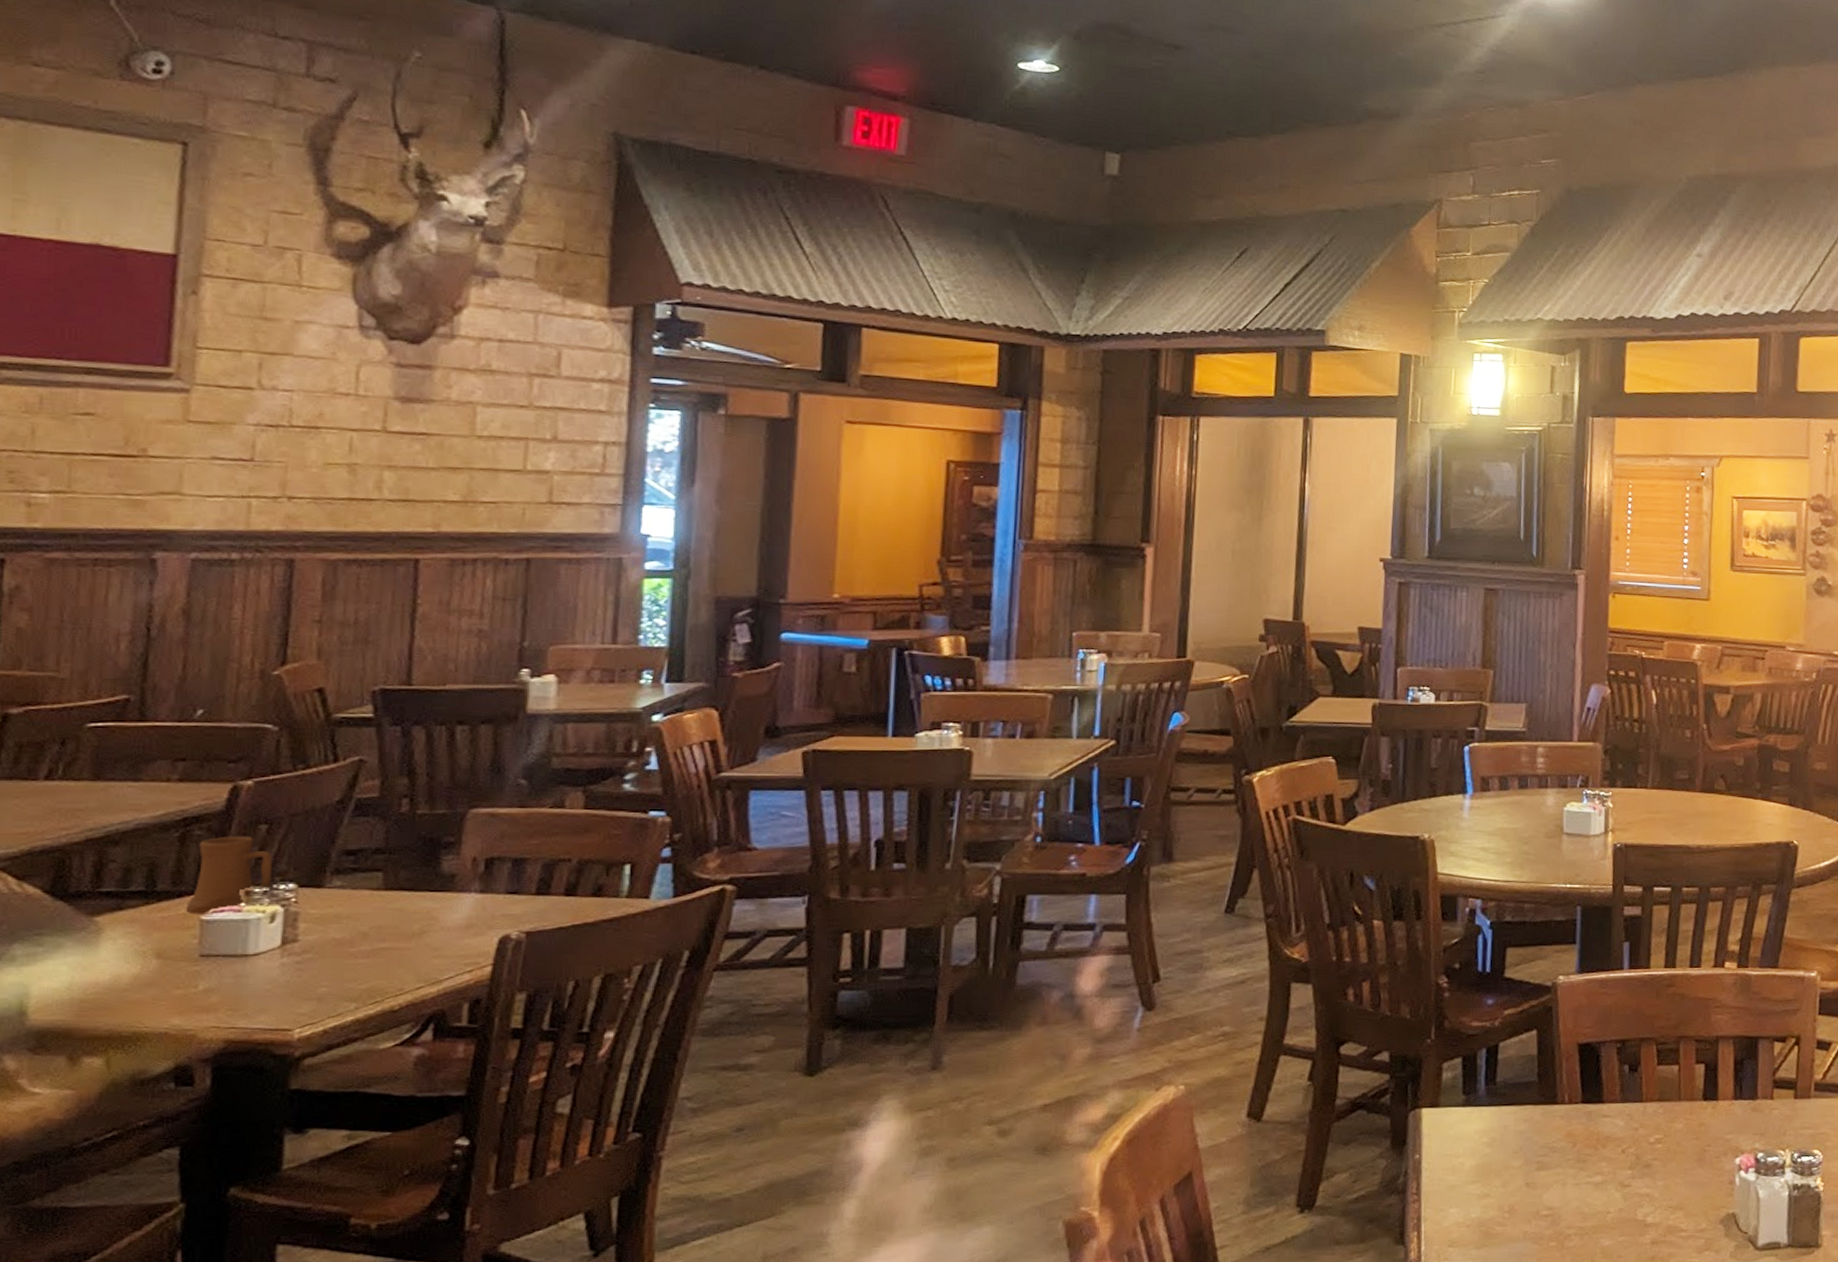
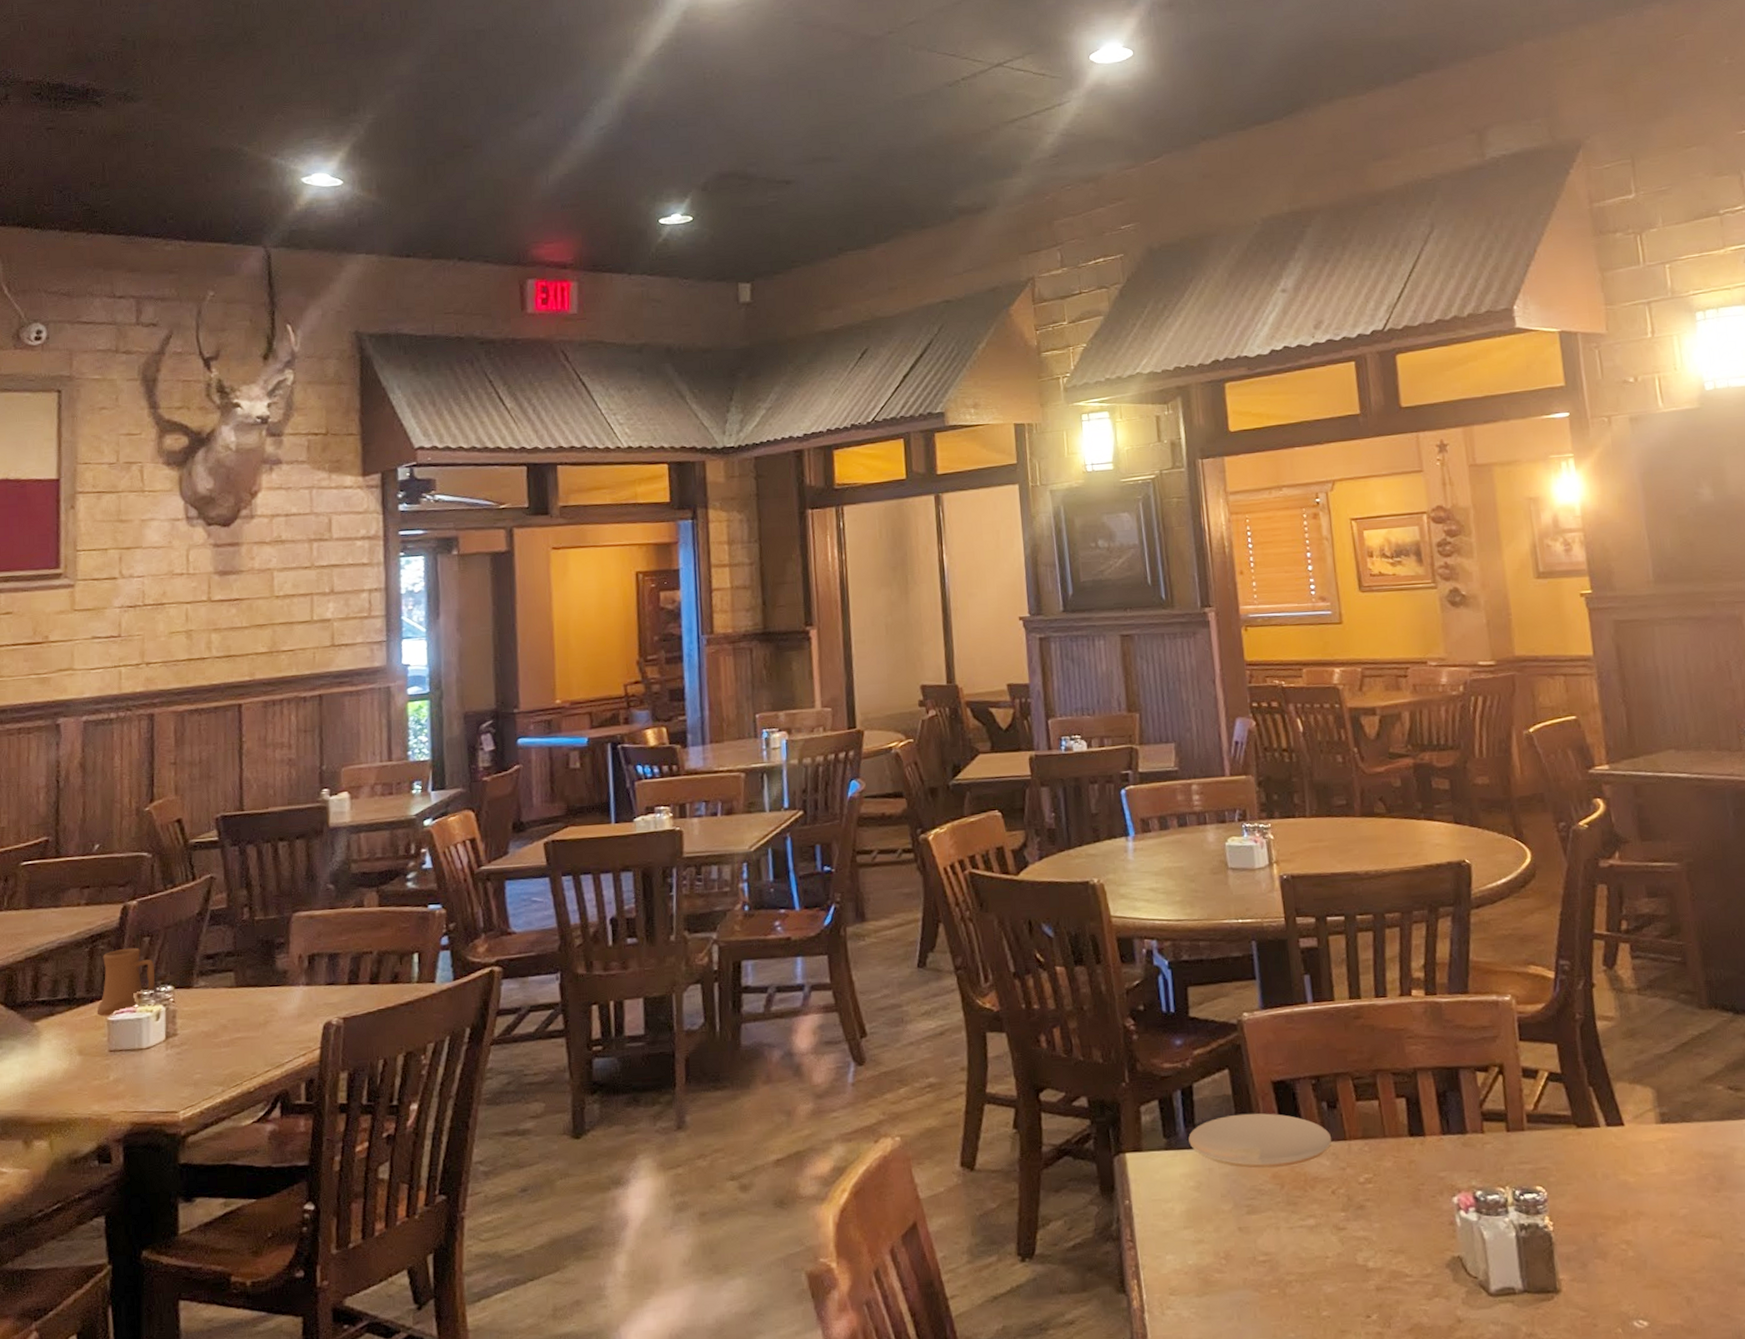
plate: none [1488,1073,1629,1127] -> present [1188,1113,1332,1168]

